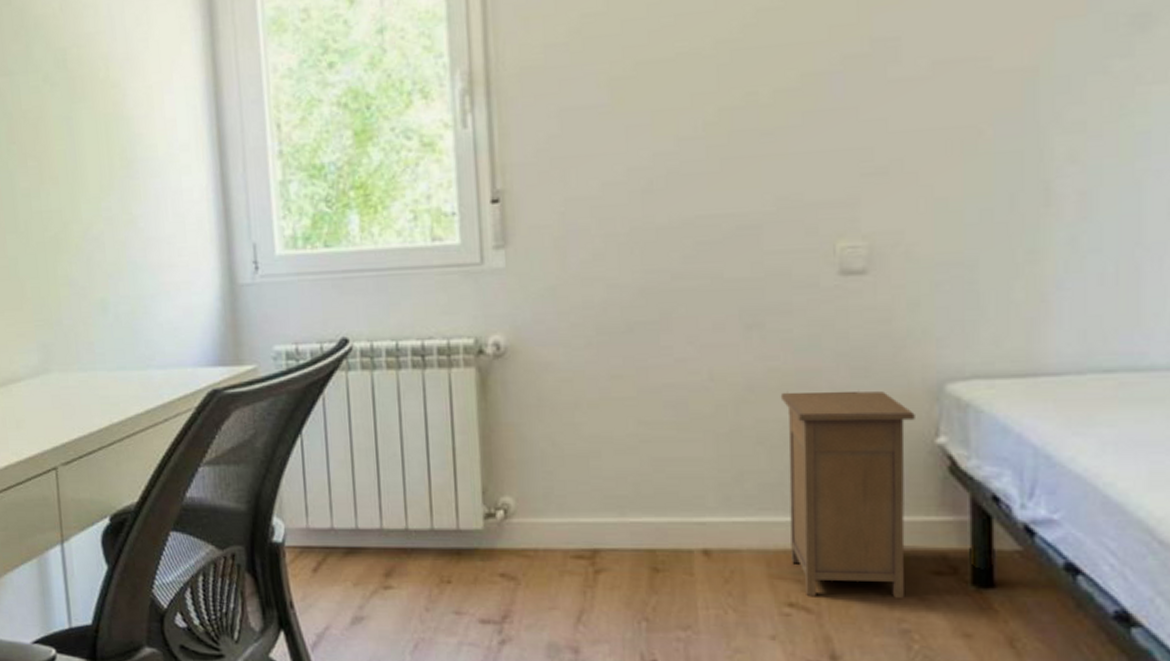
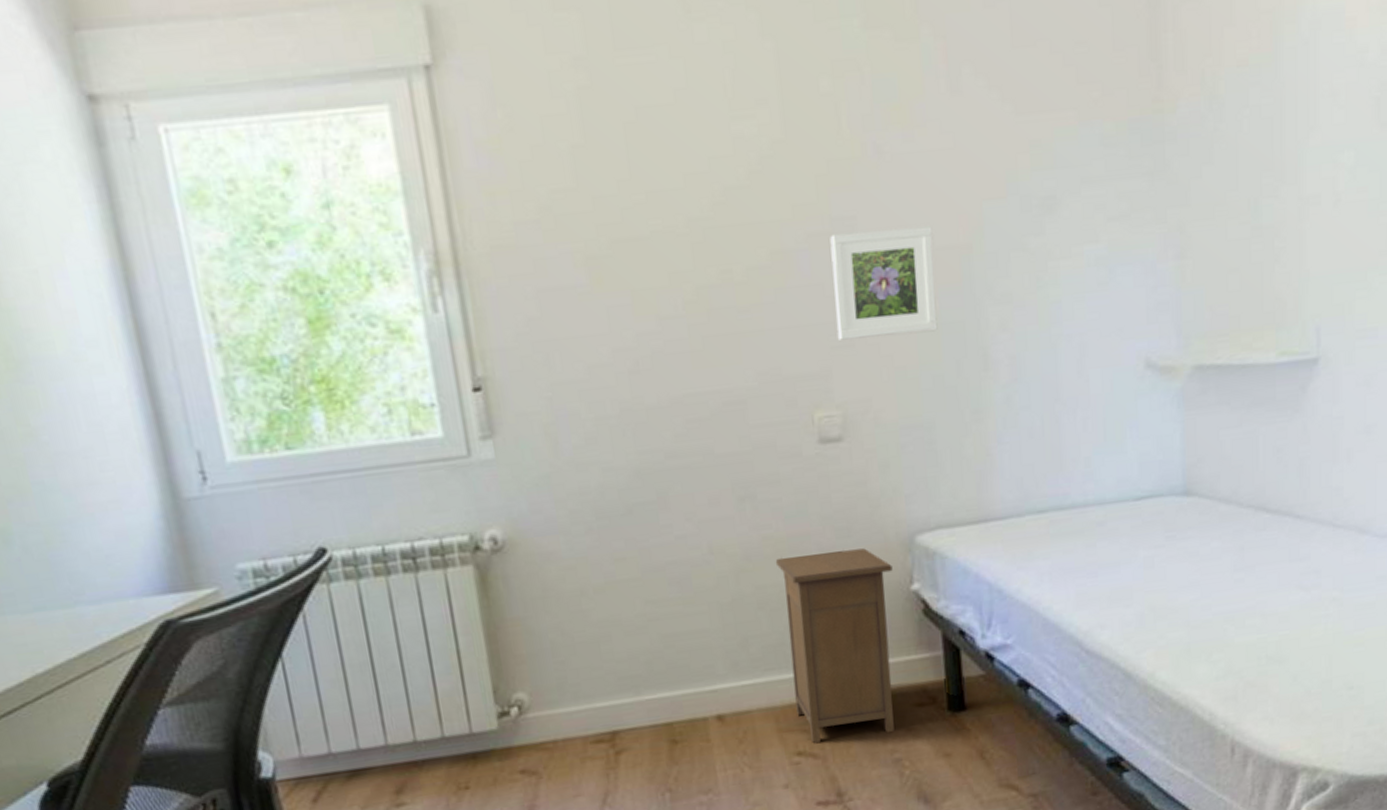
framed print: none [869,47,991,167] -> present [830,226,938,340]

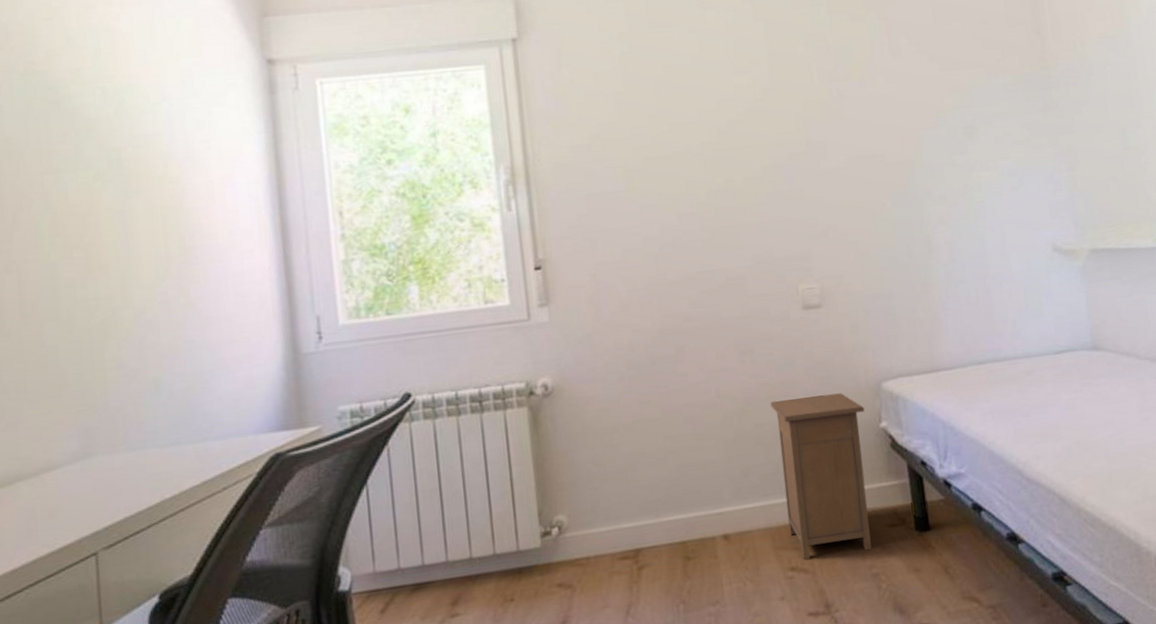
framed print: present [830,226,938,340] -> none [807,148,891,231]

